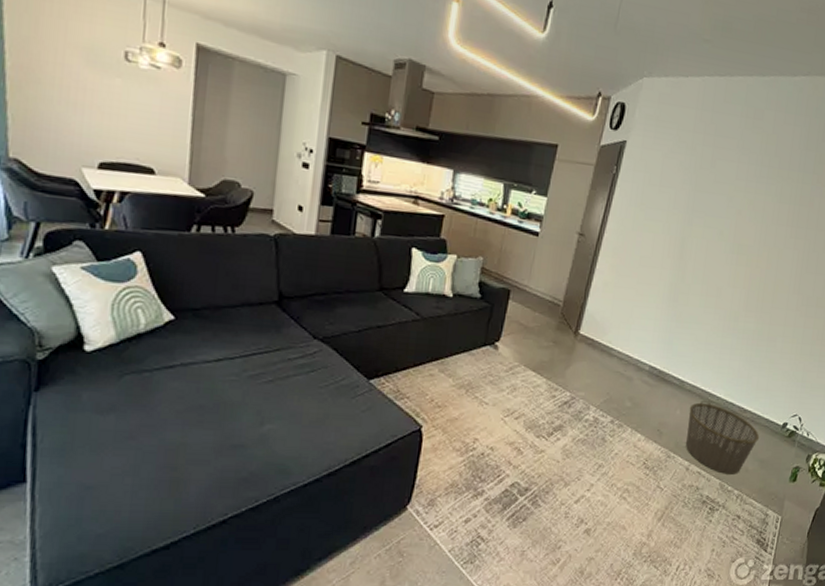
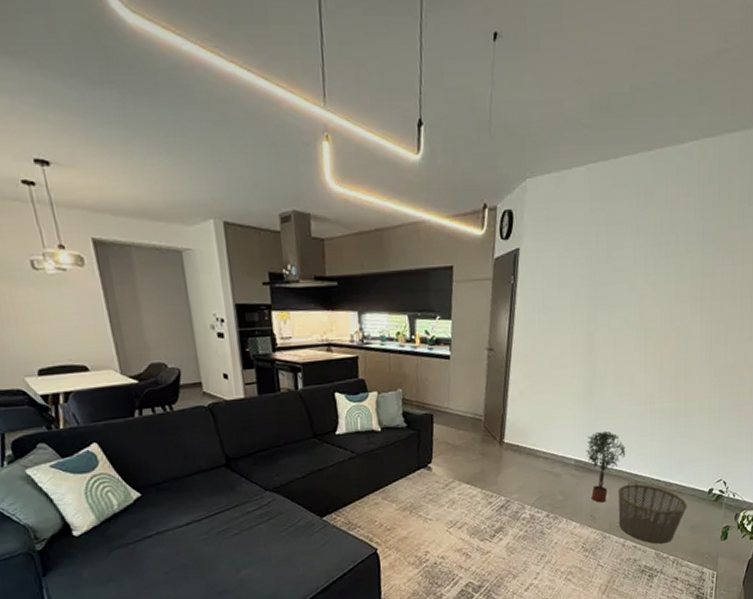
potted tree: none [661,340,704,418] -> present [585,431,626,503]

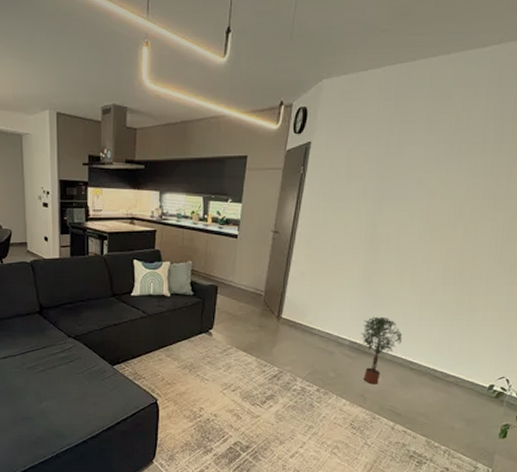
basket: present [618,481,688,544] -> none [390,368,465,432]

